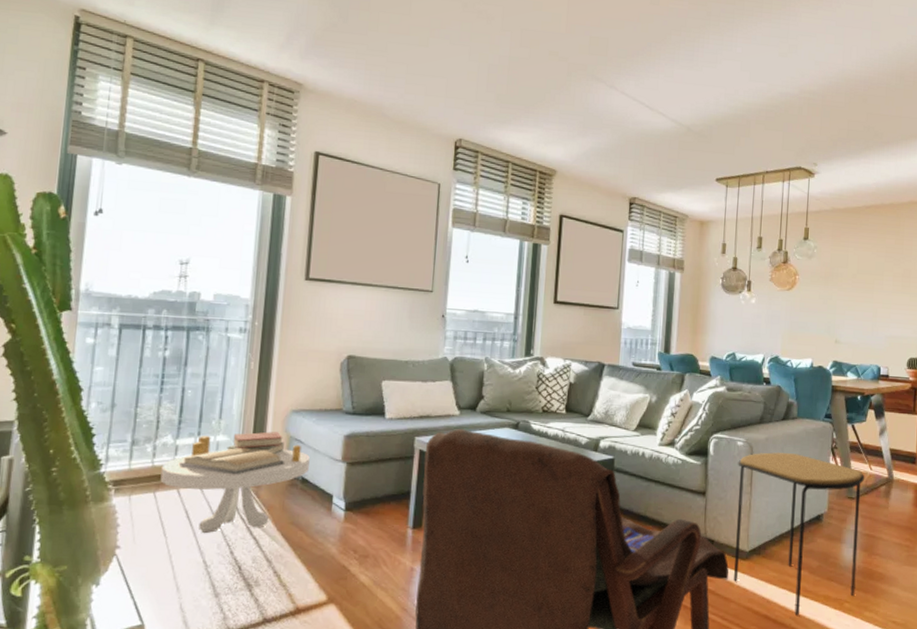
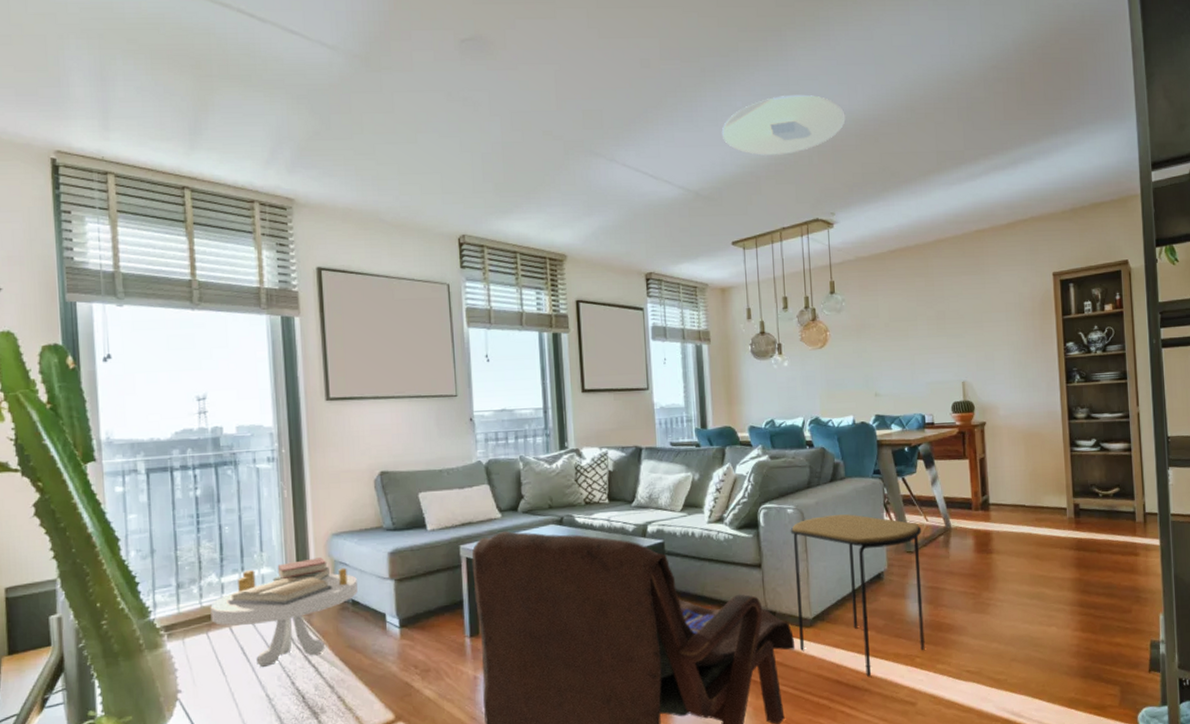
ceiling light: none [719,47,838,103] -> present [721,94,846,156]

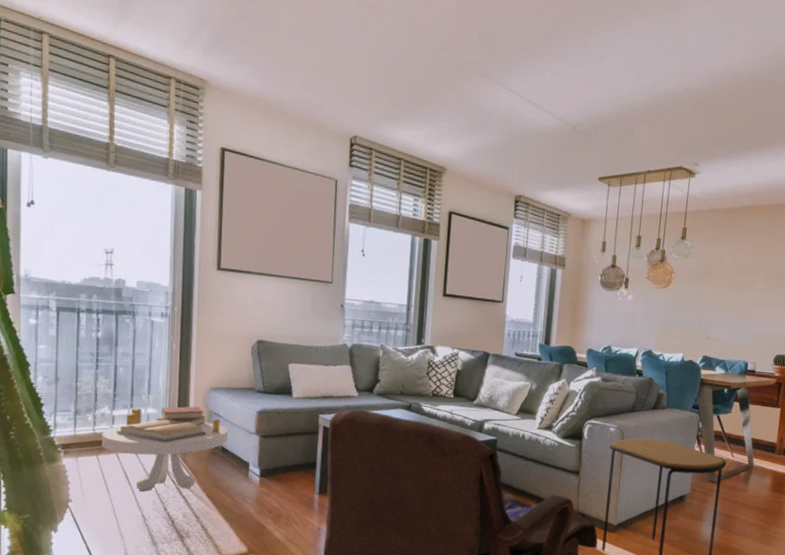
ceiling light: present [721,94,846,156] -> none [605,43,725,101]

